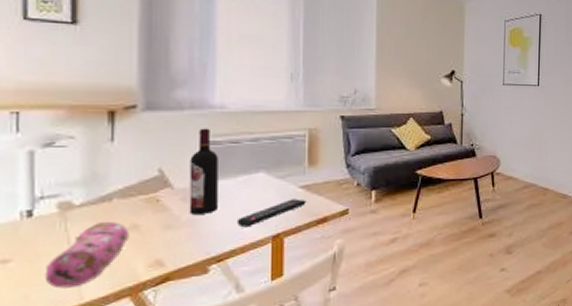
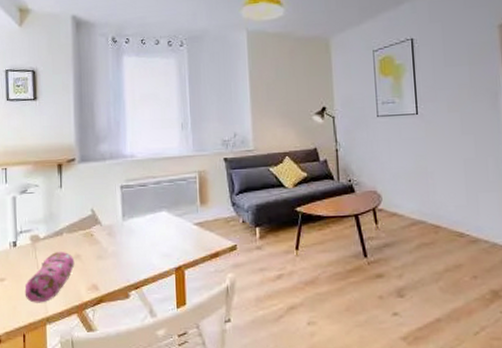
wine bottle: present [189,128,219,214] -> none [112,174,134,247]
remote control: present [236,199,307,228] -> none [147,235,201,260]

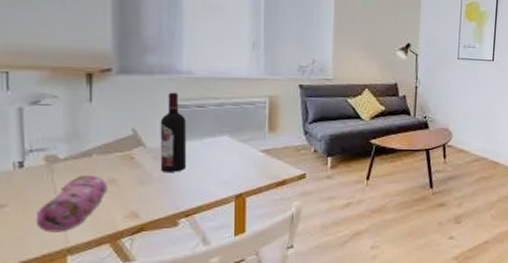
wine bottle: none [112,174,134,247] -> present [160,92,187,172]

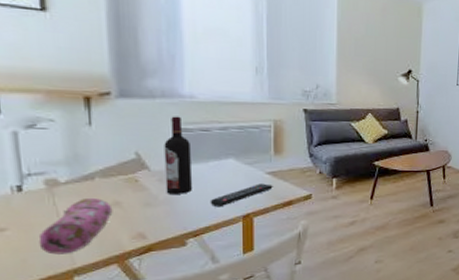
remote control: none [203,162,267,186] -> present [210,183,273,208]

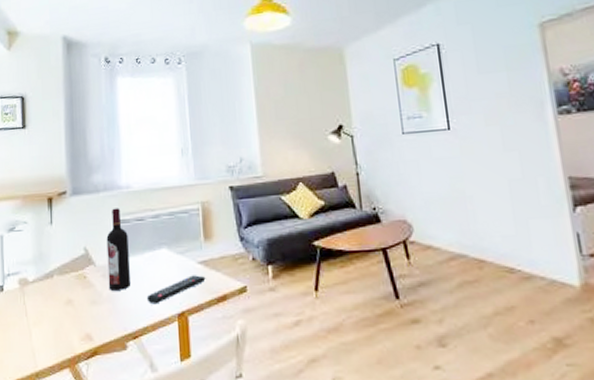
pencil case: present [38,199,113,255] -> none [12,297,67,356]

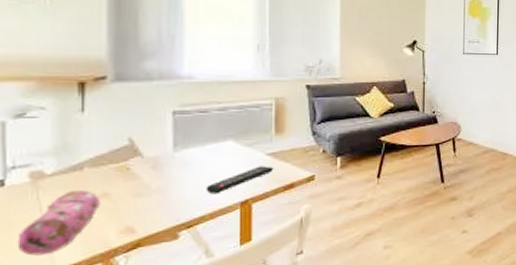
pencil case: none [12,297,67,356] -> present [17,190,101,256]
wine bottle: present [106,208,132,291] -> none [159,98,189,182]

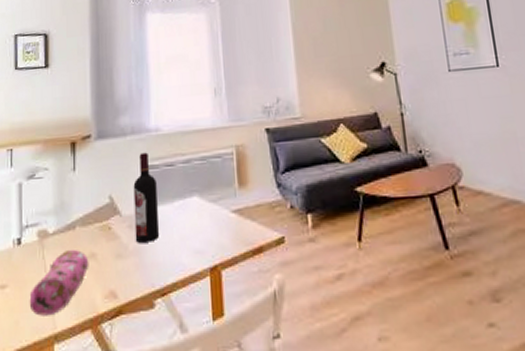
wine bottle: none [159,98,189,182] -> present [133,152,160,243]
remote control: present [205,166,274,195] -> none [176,225,240,258]

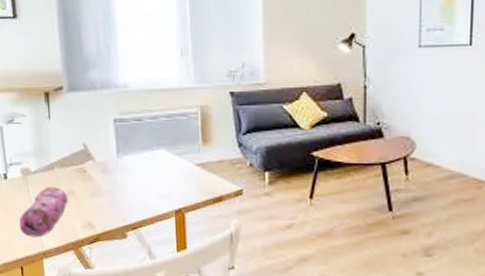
wine bottle: present [133,152,160,243] -> none [105,106,130,185]

